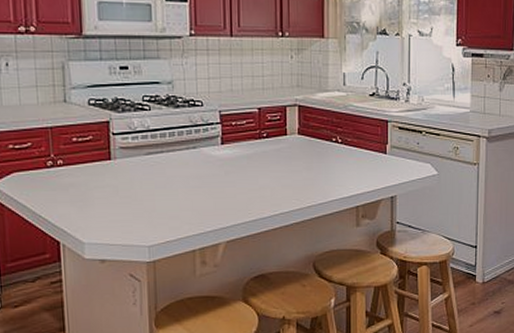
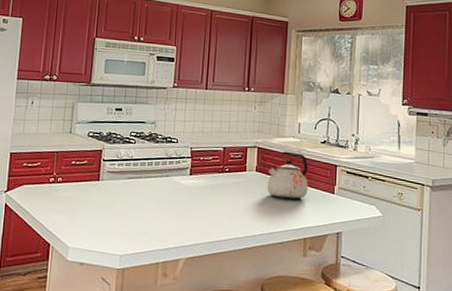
kettle: none [312,108,358,163] -> present [267,151,308,199]

